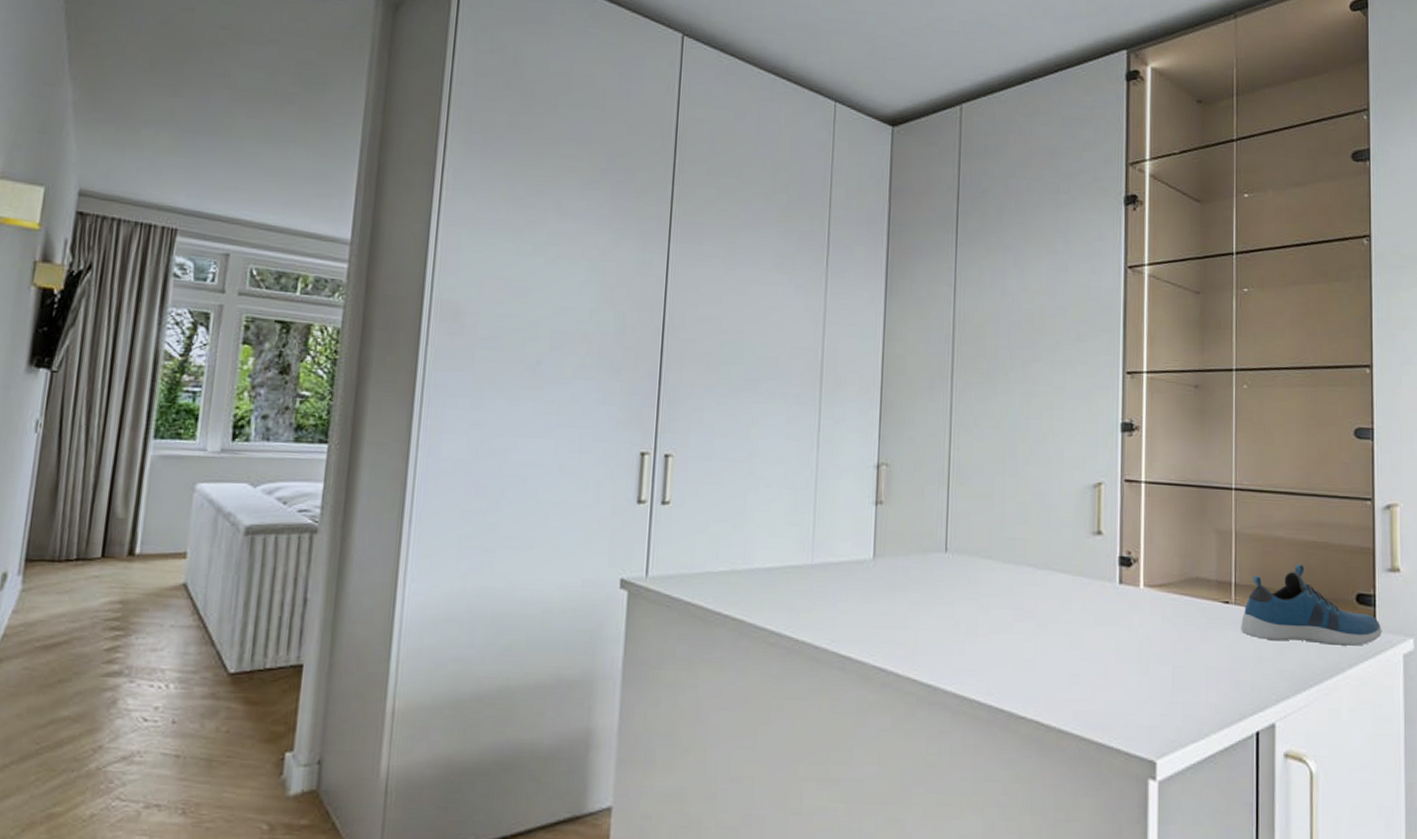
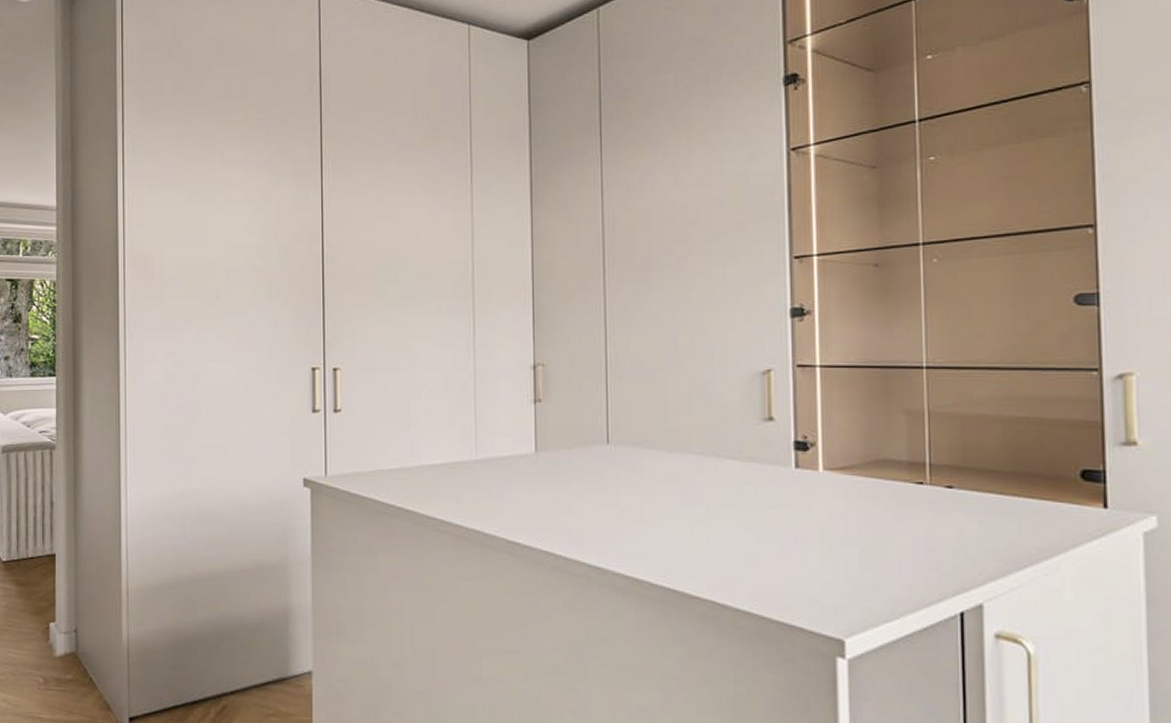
athletic shoe: present [1241,564,1382,646] -> none [938,441,1115,524]

